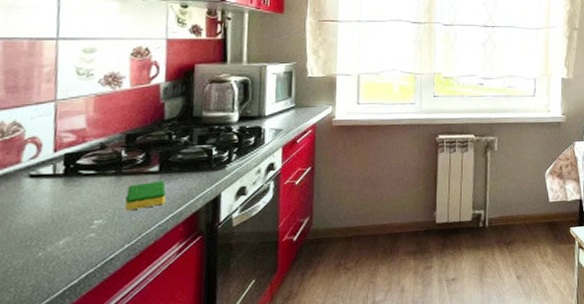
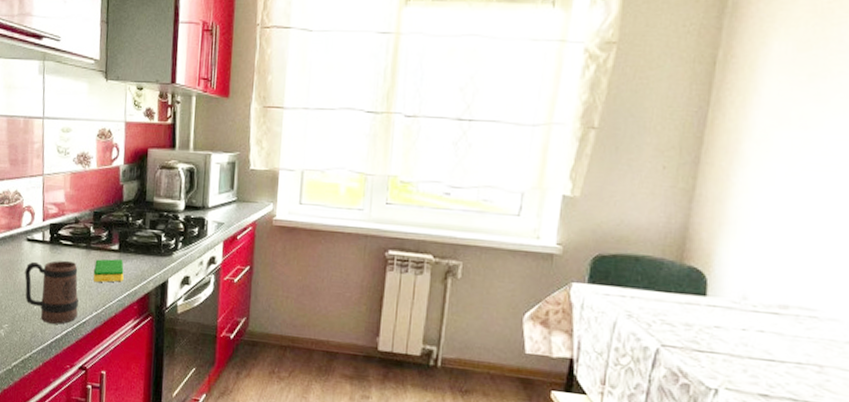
mug: none [24,192,105,270] -> present [24,260,79,324]

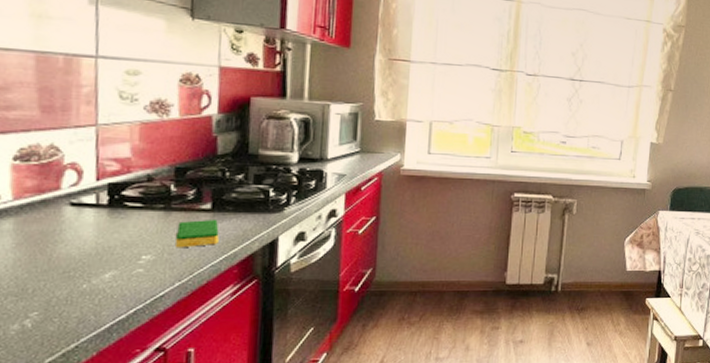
mug: present [24,260,79,324] -> none [66,225,153,303]

